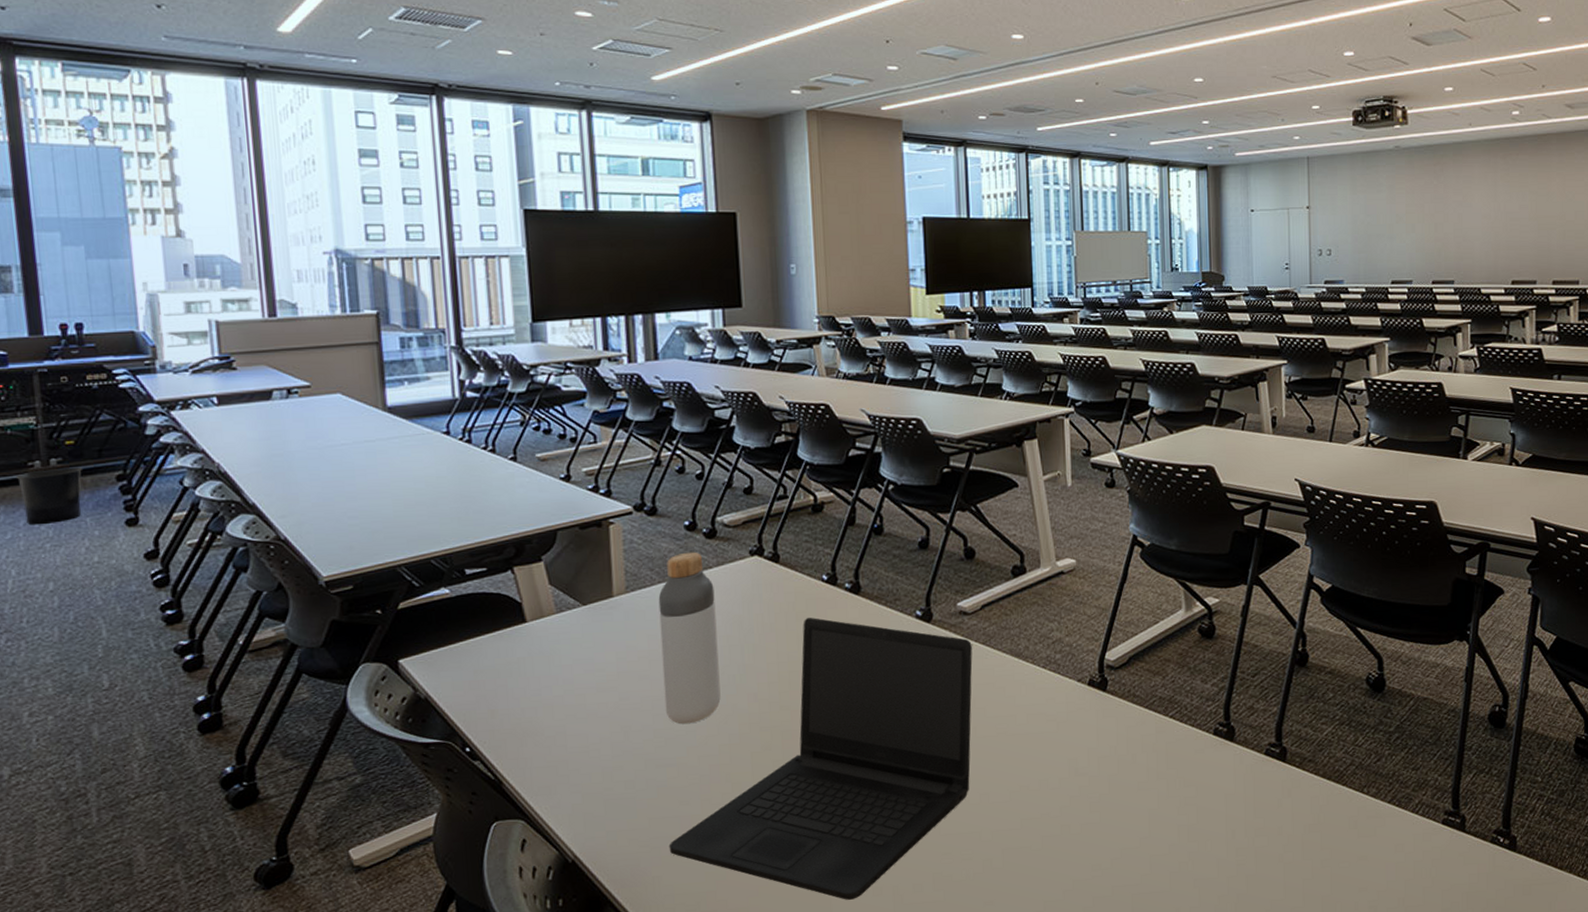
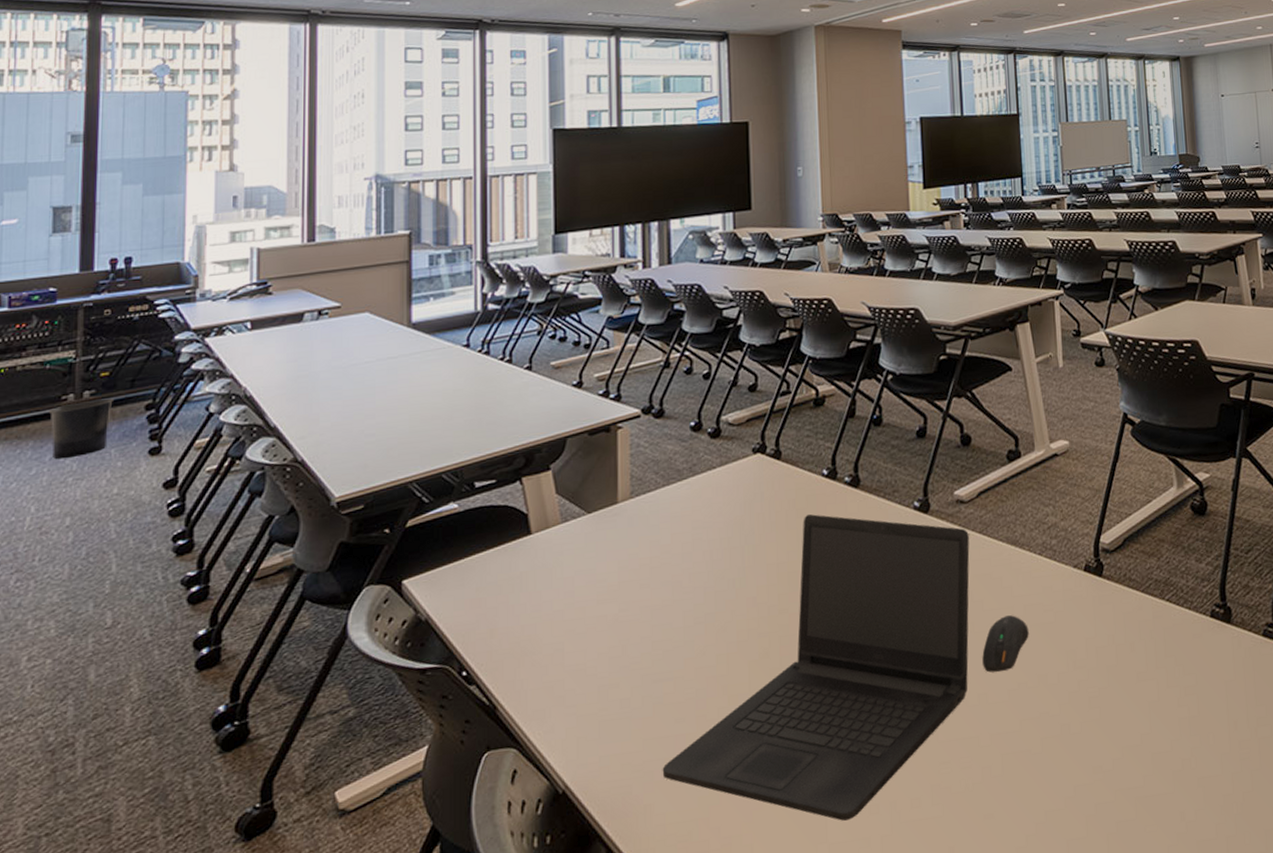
bottle: present [658,552,721,725] -> none [662,452,720,635]
computer mouse: none [984,723,1031,775] -> present [982,615,1029,673]

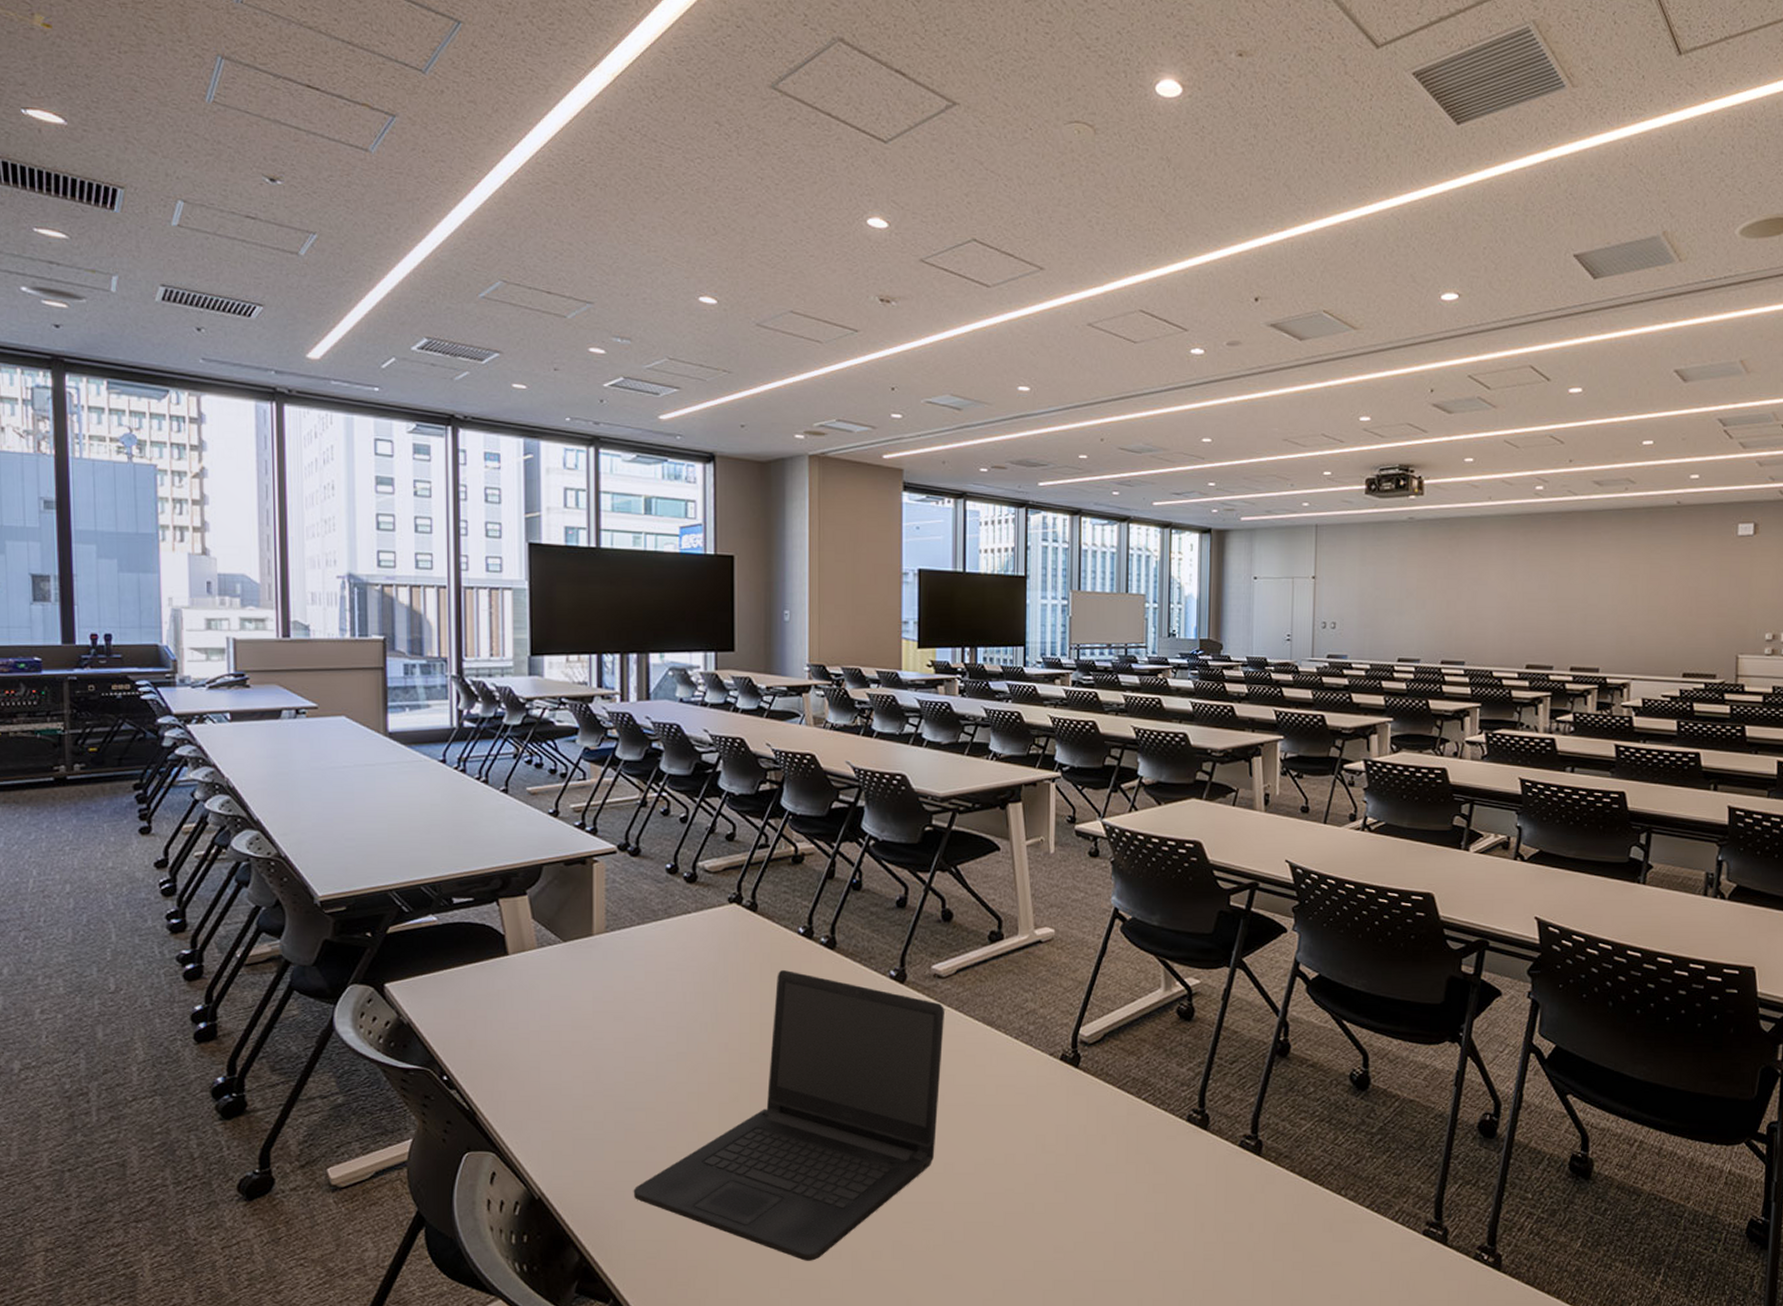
waste bin: present [48,398,113,459] -> none [42,773,103,827]
computer mouse: present [982,615,1029,673] -> none [950,1093,999,1145]

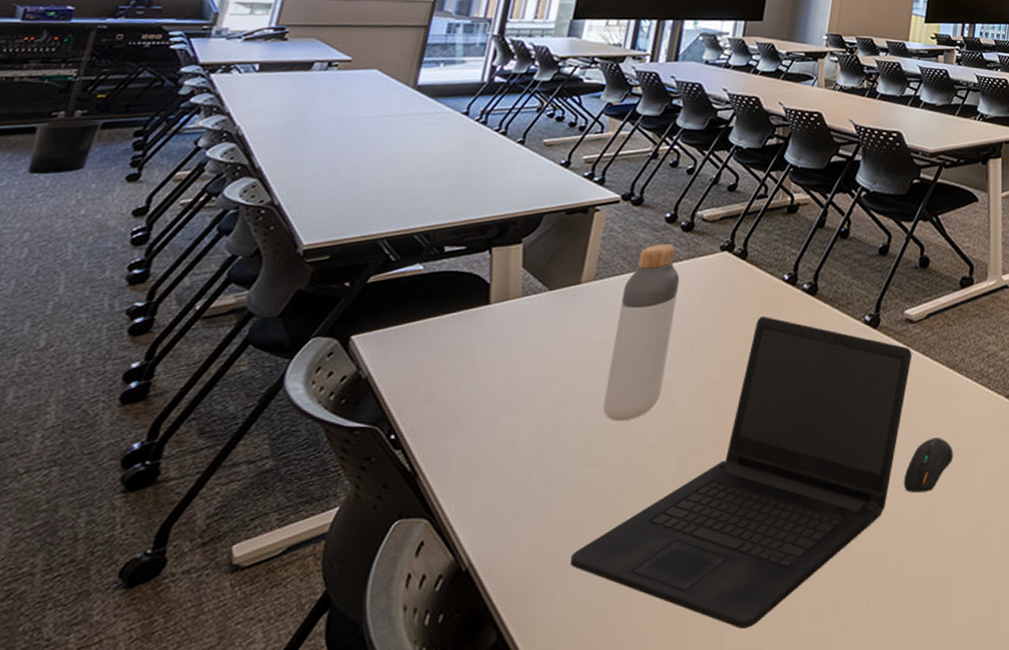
waste bin: none [42,773,103,827] -> present [27,119,104,173]
bottle: none [637,895,692,1069] -> present [602,243,680,421]
computer mouse: none [950,1093,999,1145] -> present [903,438,954,492]

